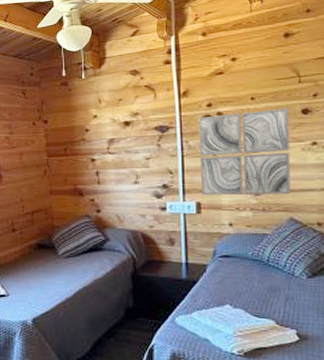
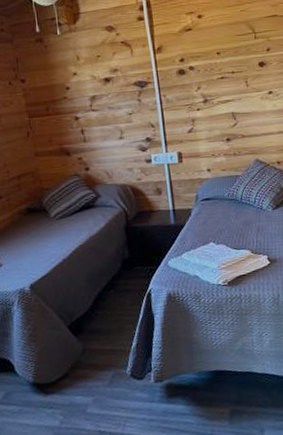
wall art: present [198,108,291,195] -> none [173,61,255,145]

